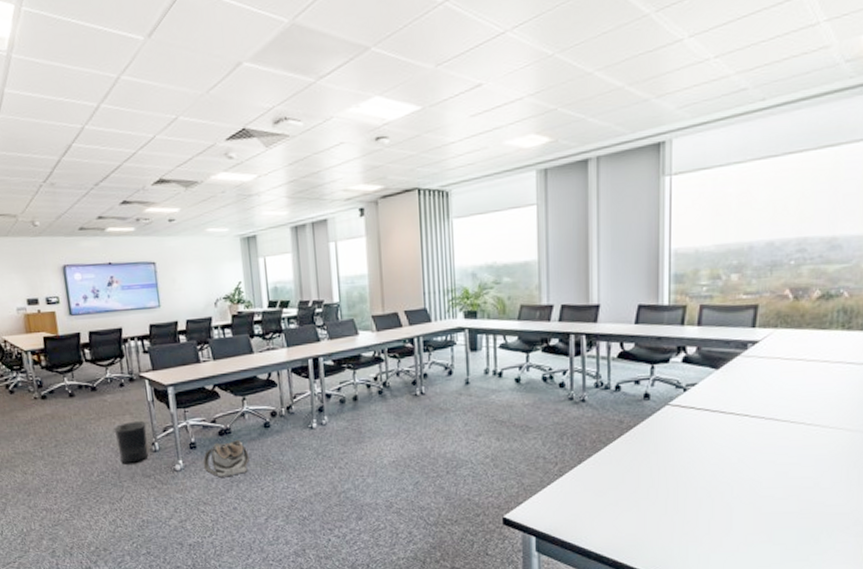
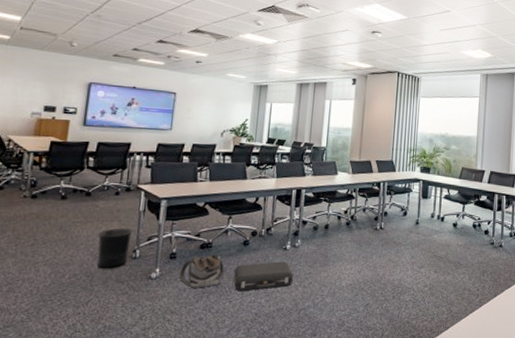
briefcase: none [260,442,327,478] -> present [233,261,294,292]

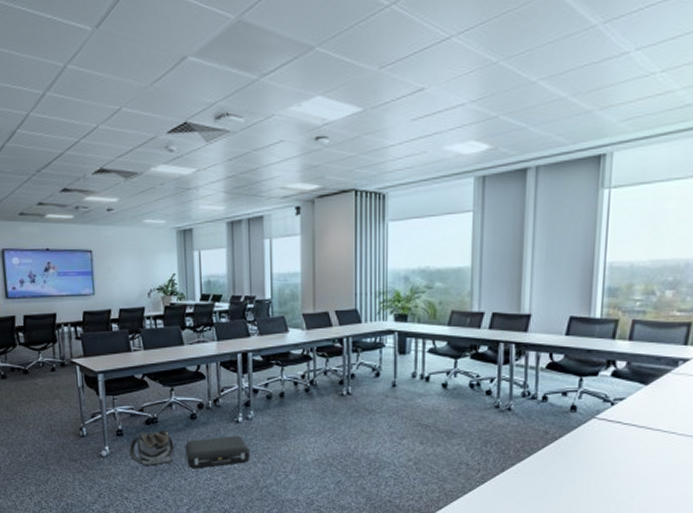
waste bin: present [97,228,133,270] -> none [43,406,76,449]

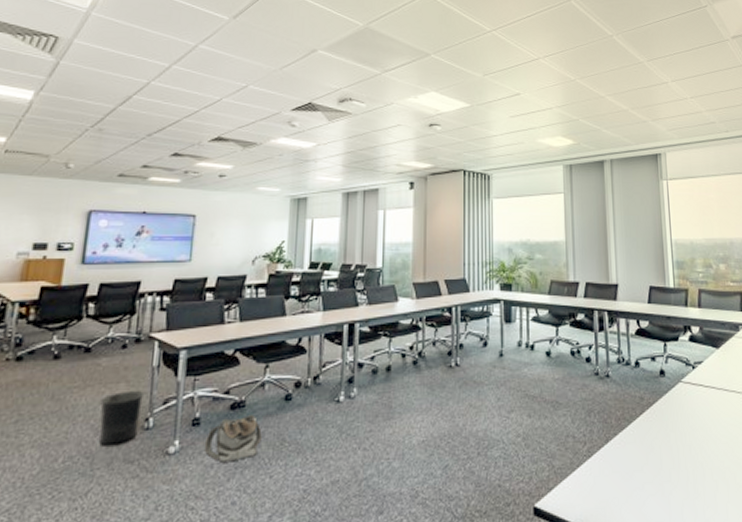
waste bin: none [43,406,76,449] -> present [99,391,145,448]
briefcase: present [185,436,251,469] -> none [274,418,351,463]

